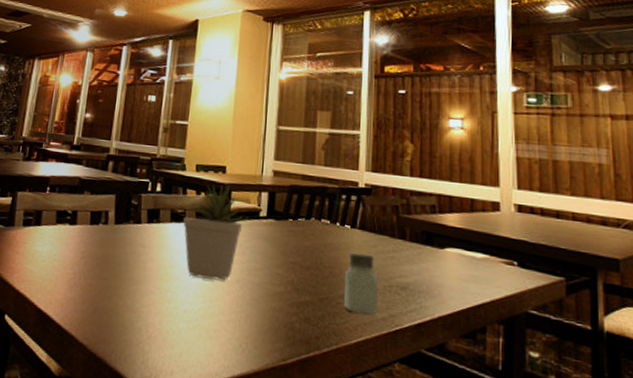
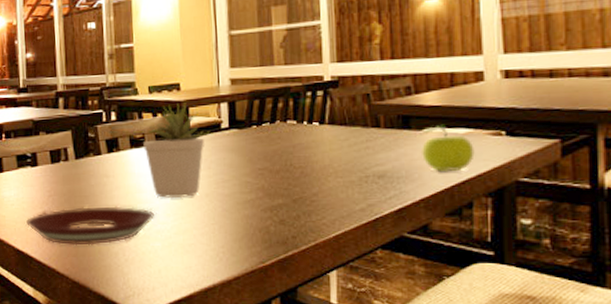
plate: none [54,273,185,317] -> present [26,206,156,246]
saltshaker: present [344,252,379,315] -> none [318,148,355,207]
fruit: none [437,246,490,294] -> present [415,124,475,172]

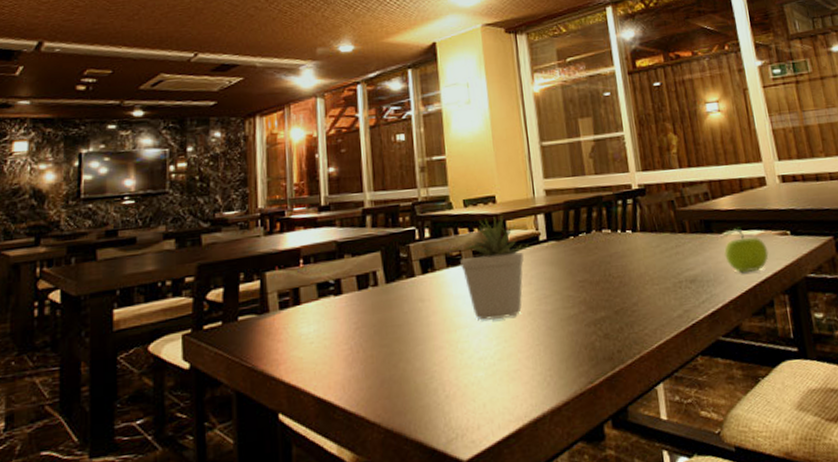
plate: present [26,206,156,246] -> none [329,333,477,386]

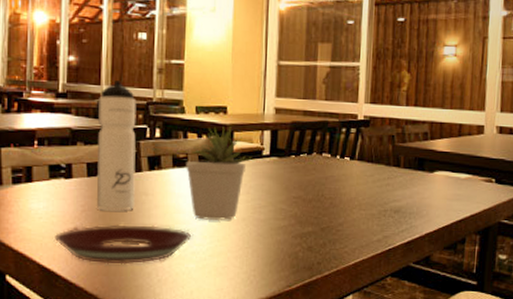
plate: none [329,333,477,386] -> present [55,224,192,265]
water bottle: none [362,185,411,325] -> present [96,80,137,211]
fruit: present [717,227,769,273] -> none [427,169,471,211]

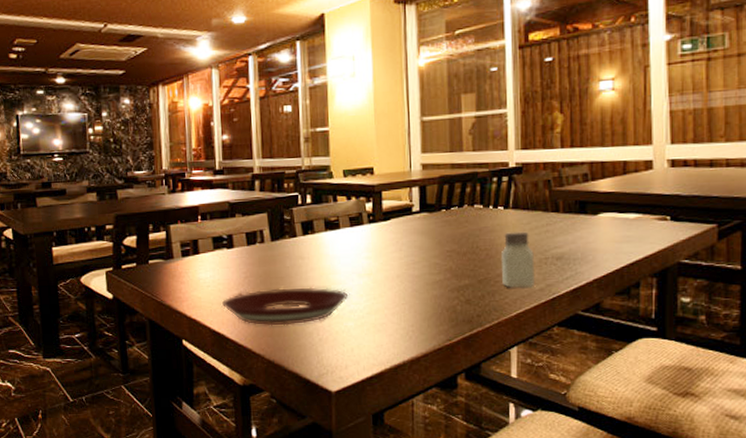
water bottle: present [96,80,137,211] -> none [252,153,292,276]
potted plant: present [186,125,252,221] -> none [338,185,402,280]
saltshaker: none [343,183,375,238] -> present [502,231,535,288]

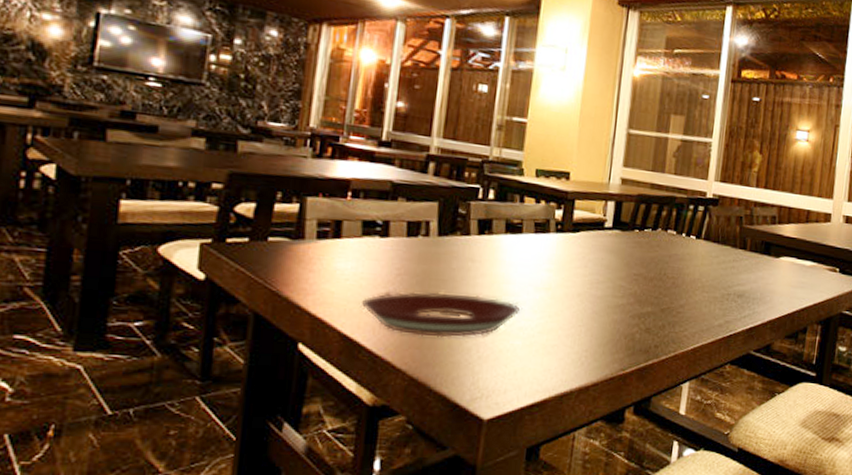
saltshaker: present [502,231,535,288] -> none [684,263,718,322]

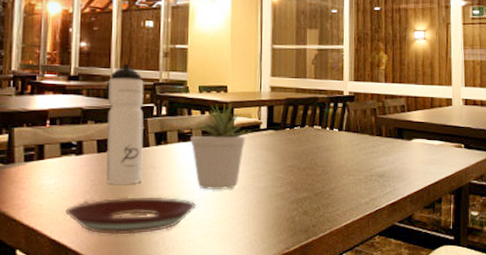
water bottle: none [414,133,471,277] -> present [105,64,144,184]
potted plant: none [520,192,593,295] -> present [190,102,251,191]

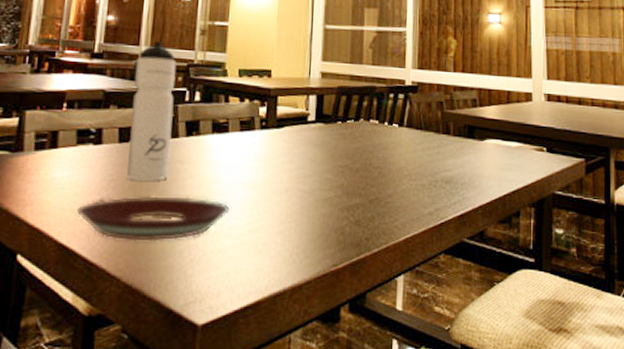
potted plant: present [190,102,251,191] -> none [226,89,297,192]

